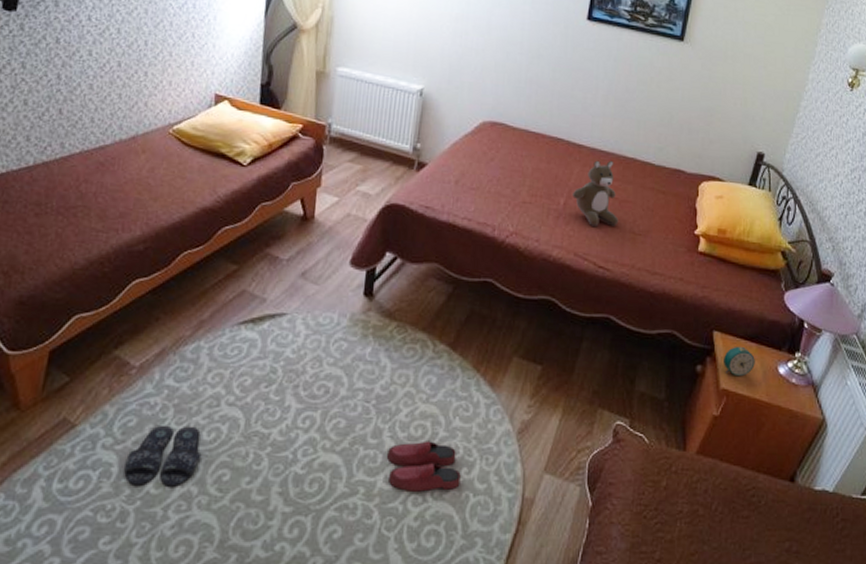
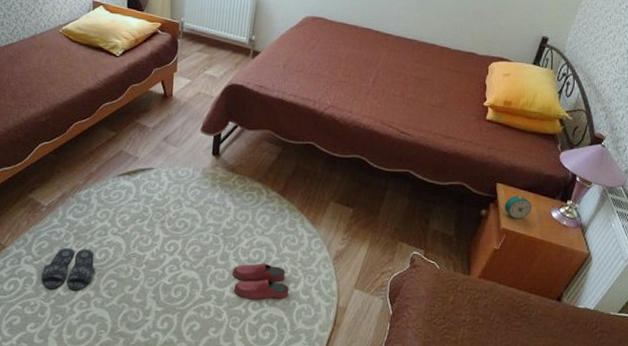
teddy bear: present [573,160,619,226] -> none [380,46,419,100]

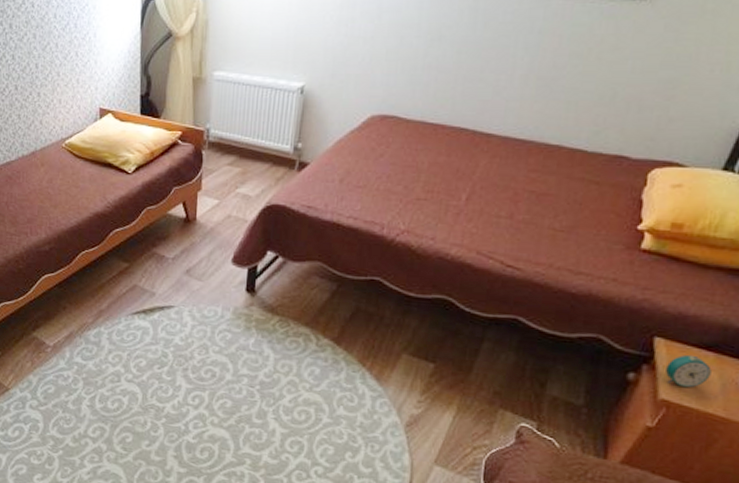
slippers: present [41,247,96,291] -> none [48,393,108,443]
slippers: present [233,263,289,300] -> none [272,425,345,470]

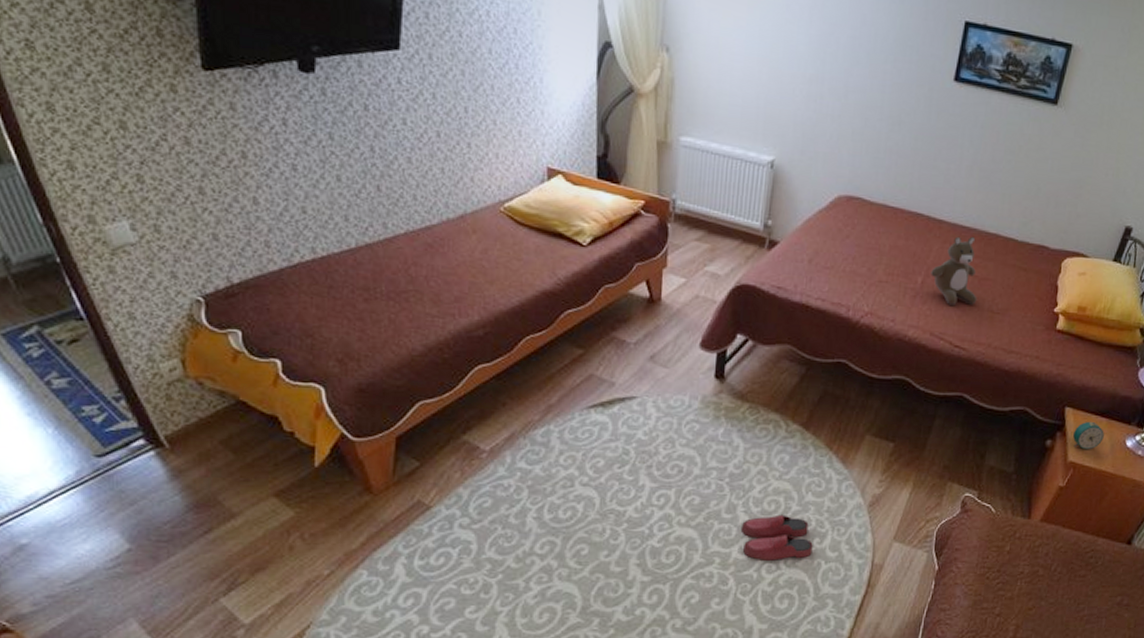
slippers: none [272,425,345,470] -> present [742,514,813,561]
teddy bear: none [477,149,535,223] -> present [931,236,977,305]

